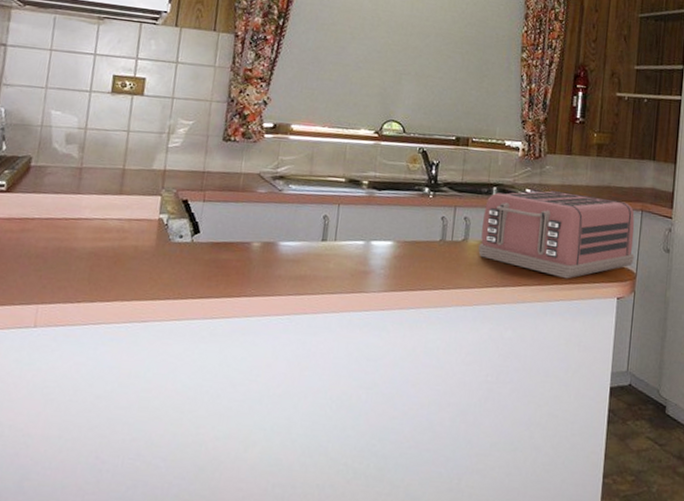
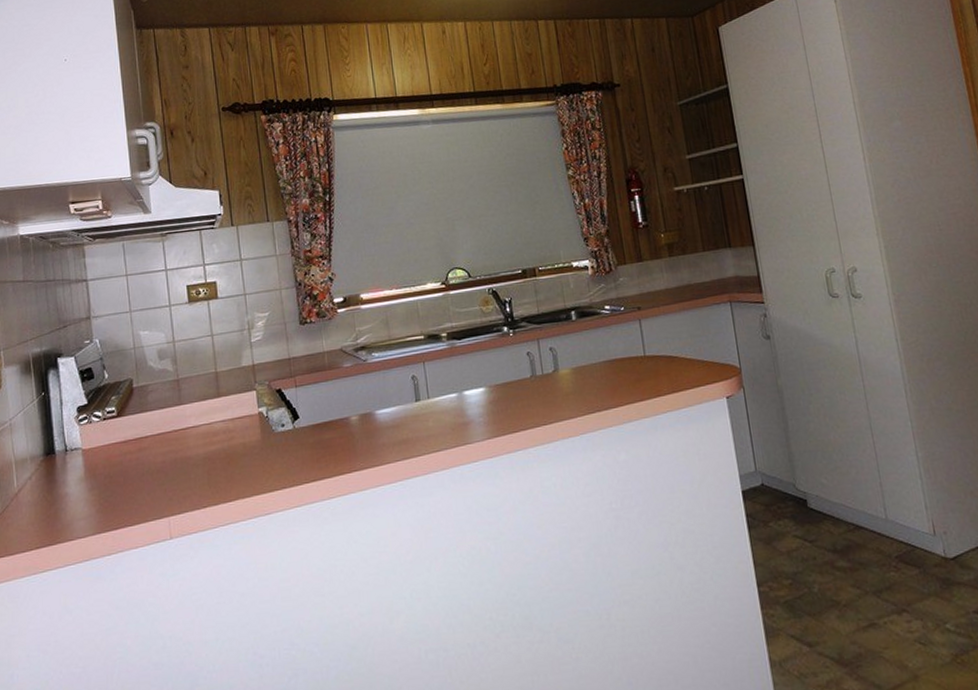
toaster: present [478,190,635,279] -> none [567,297,735,389]

